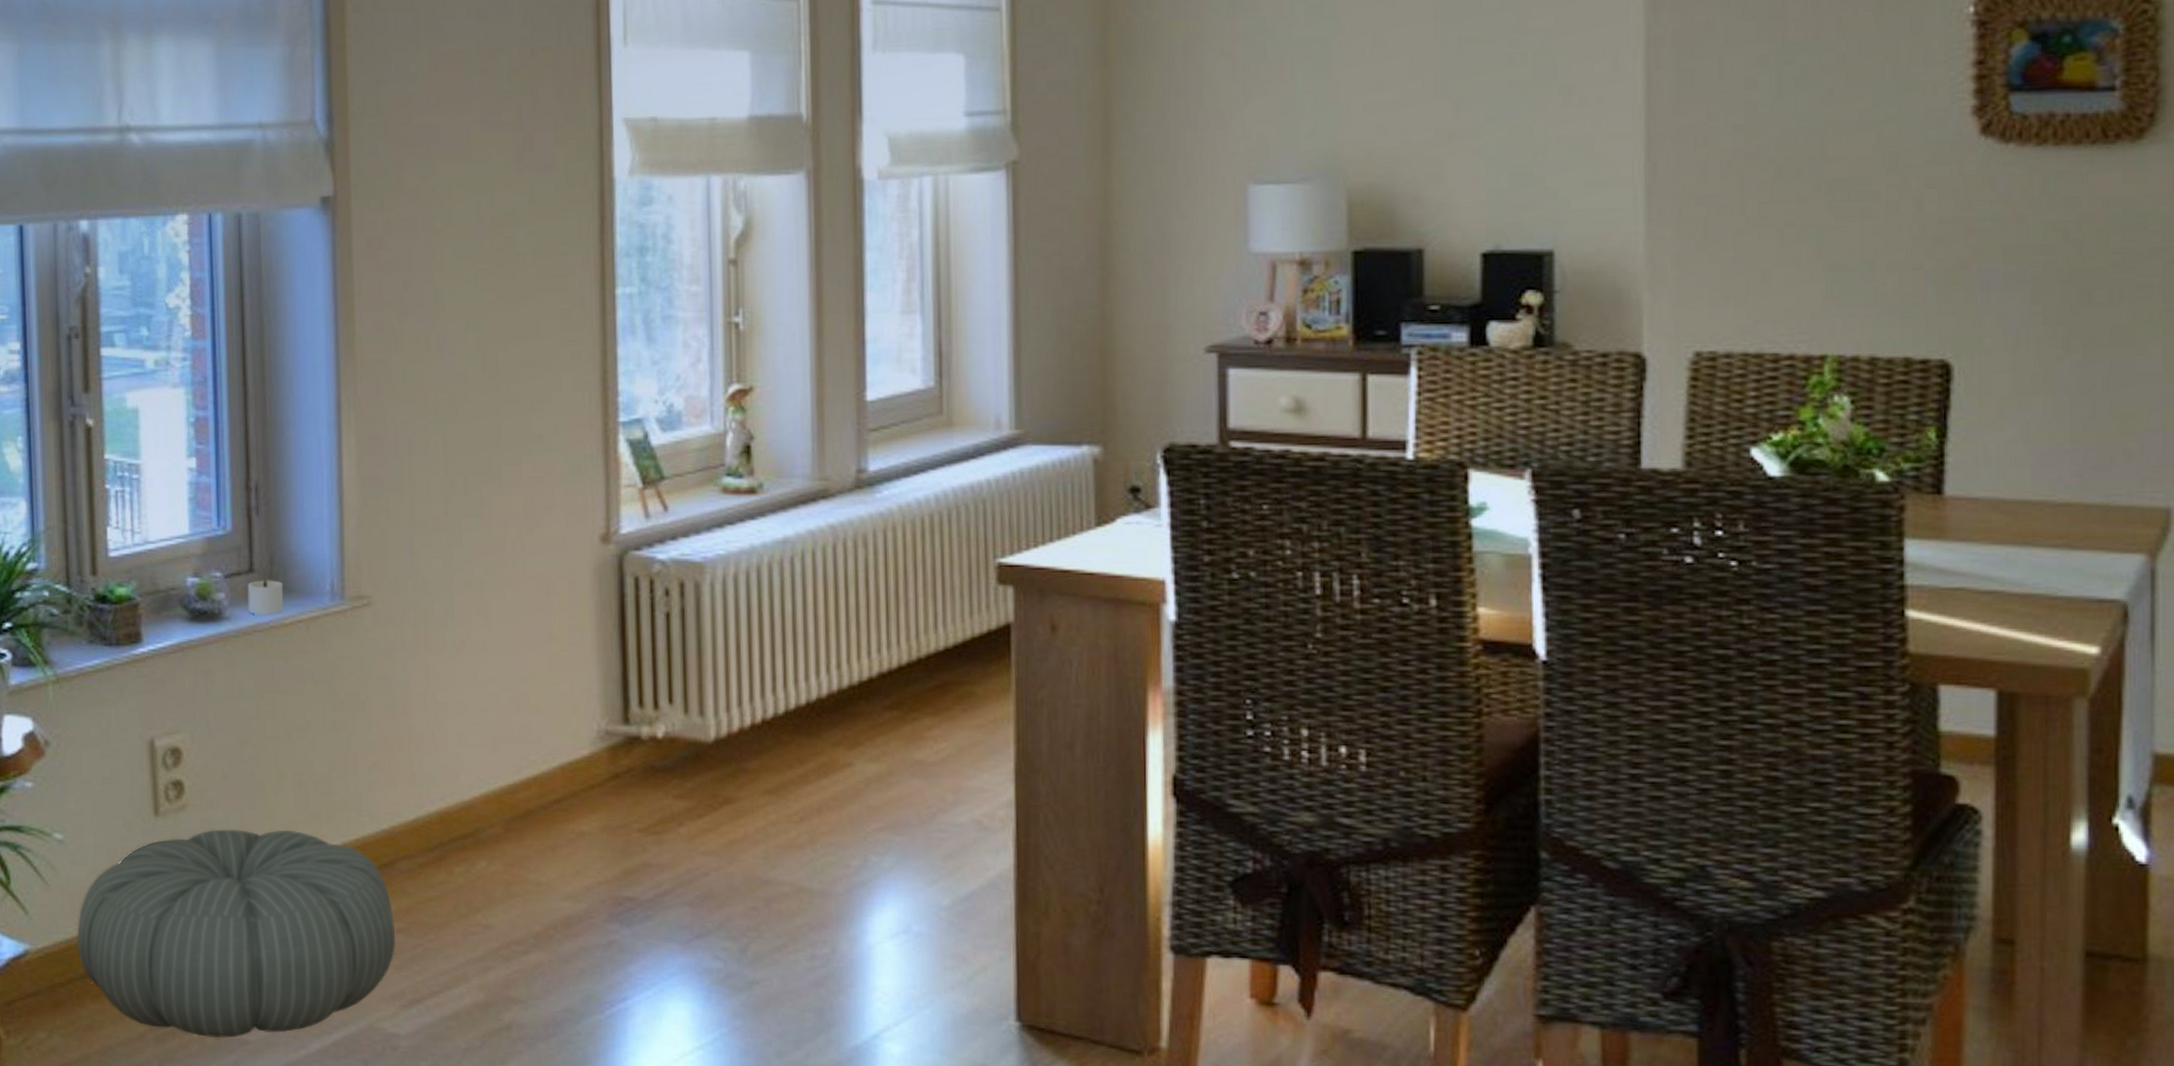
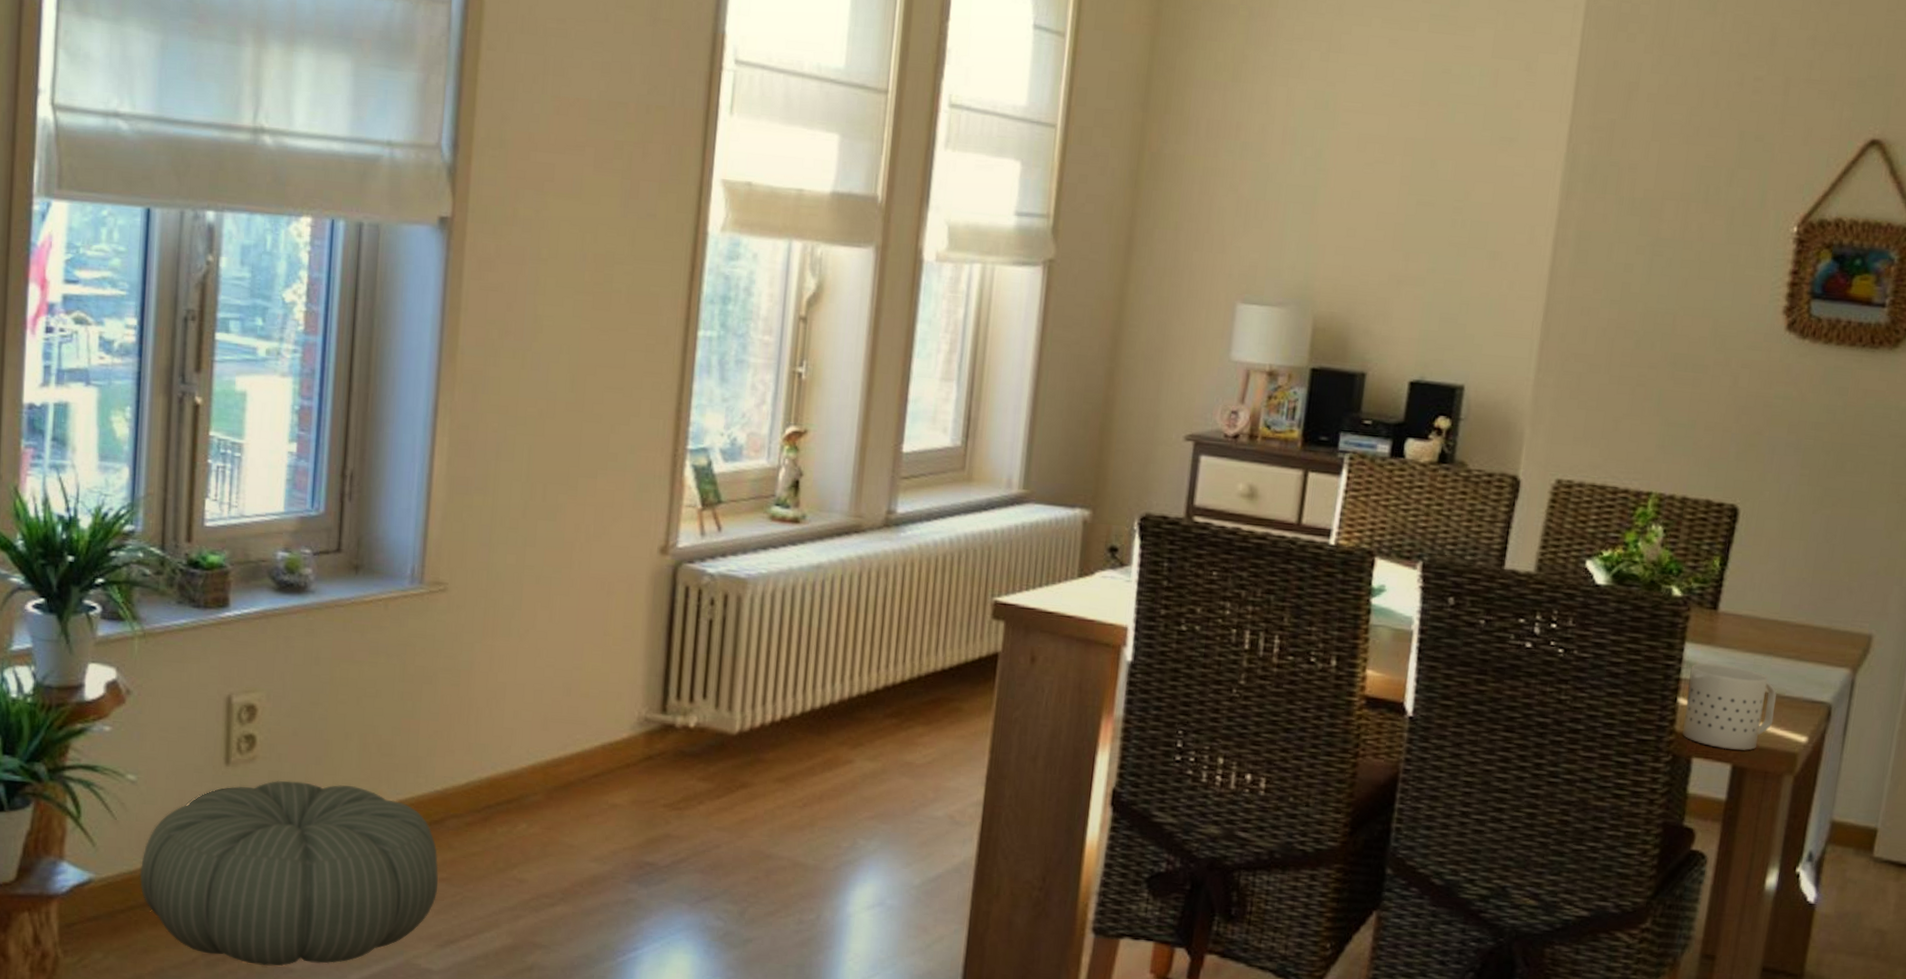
candle: present [247,580,284,615] -> none [332,560,368,593]
mug: none [1918,563,2047,672] -> present [1683,663,1777,751]

